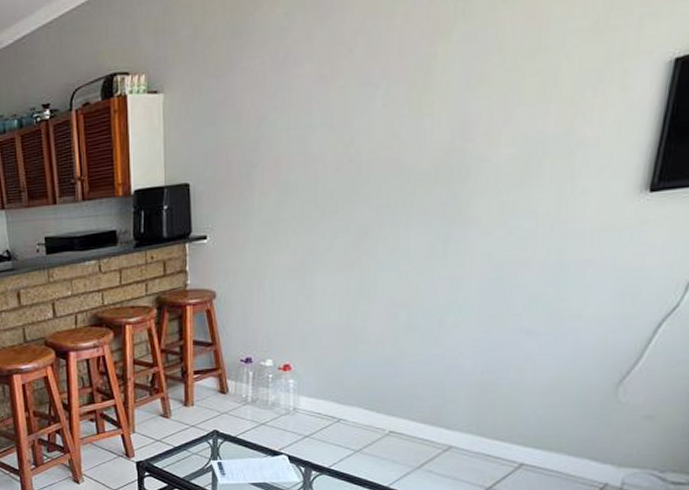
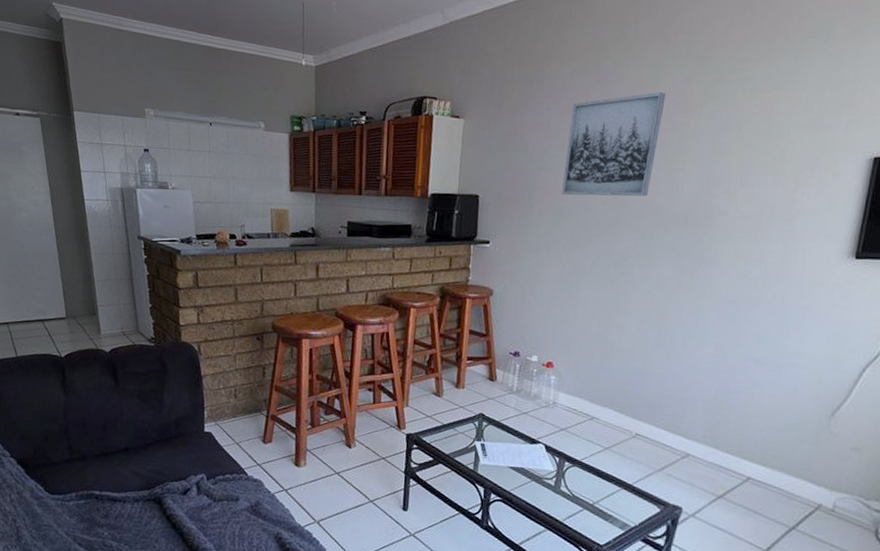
wall art: none [285,17,406,167] -> present [561,92,666,197]

